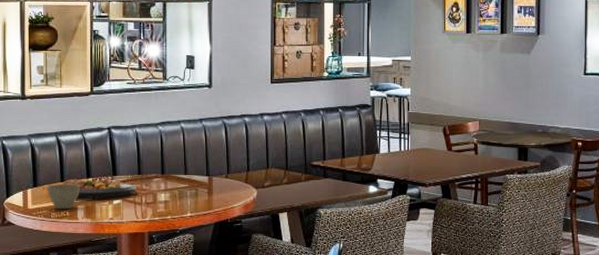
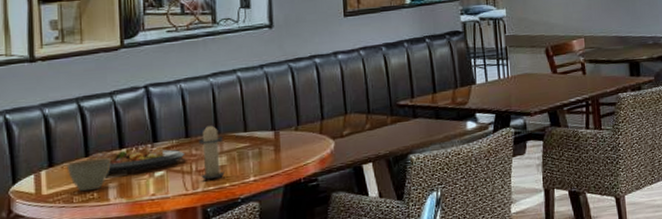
candle: none [147,165,168,211] -> present [198,124,225,180]

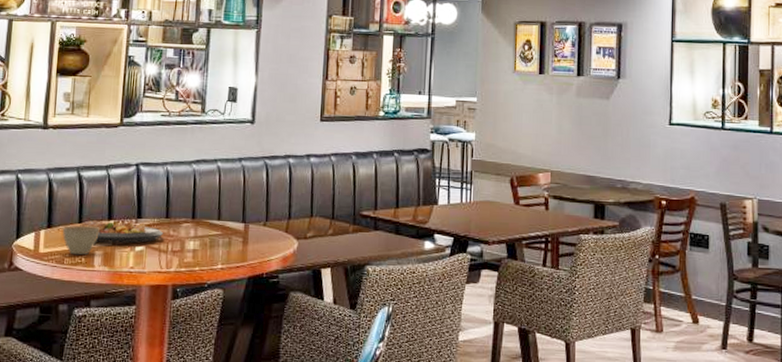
candle: present [198,124,225,180] -> none [175,208,198,261]

